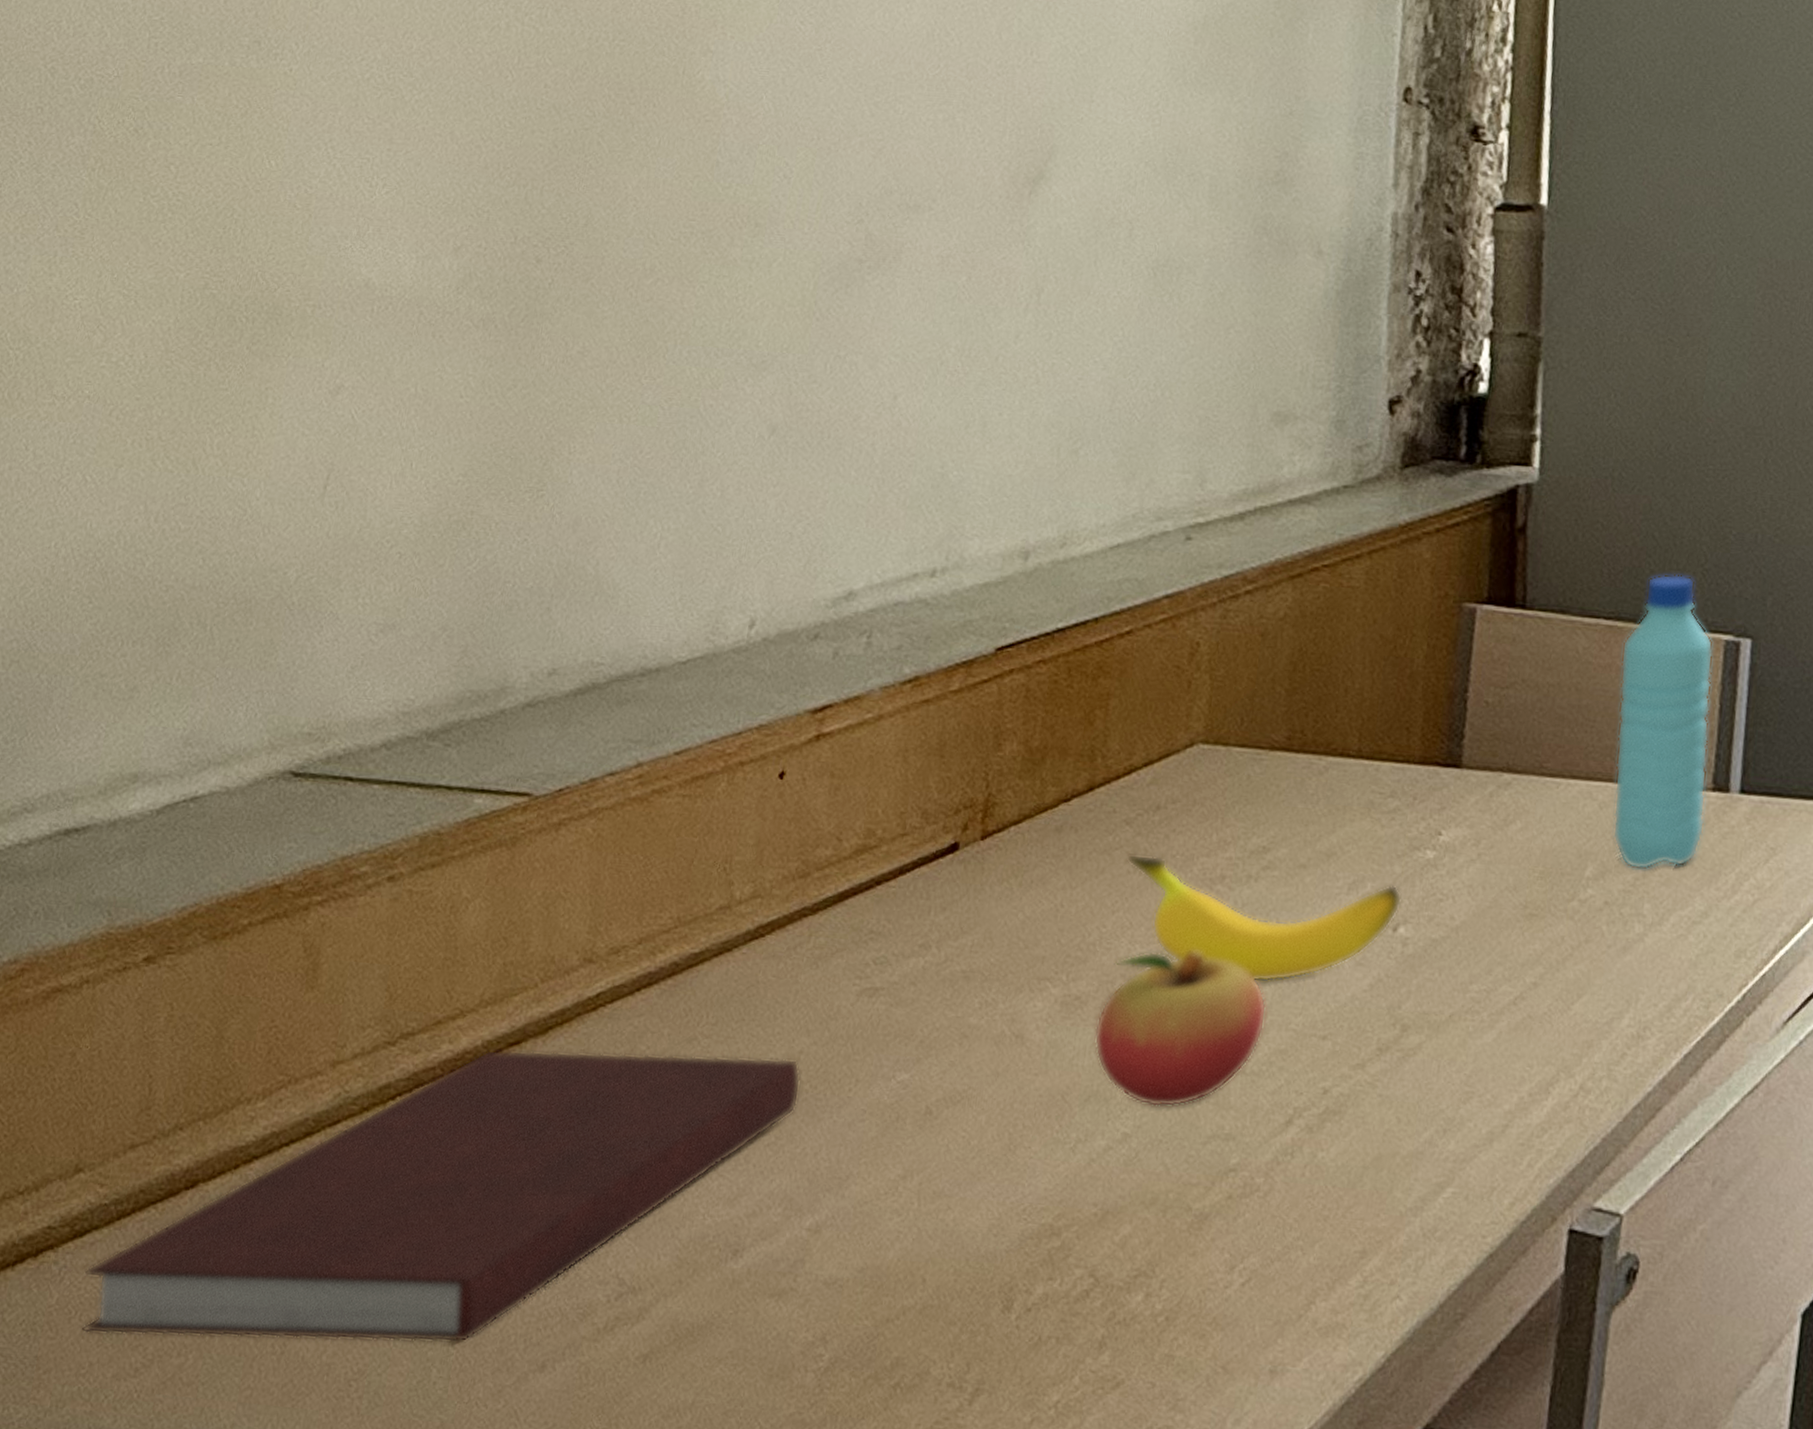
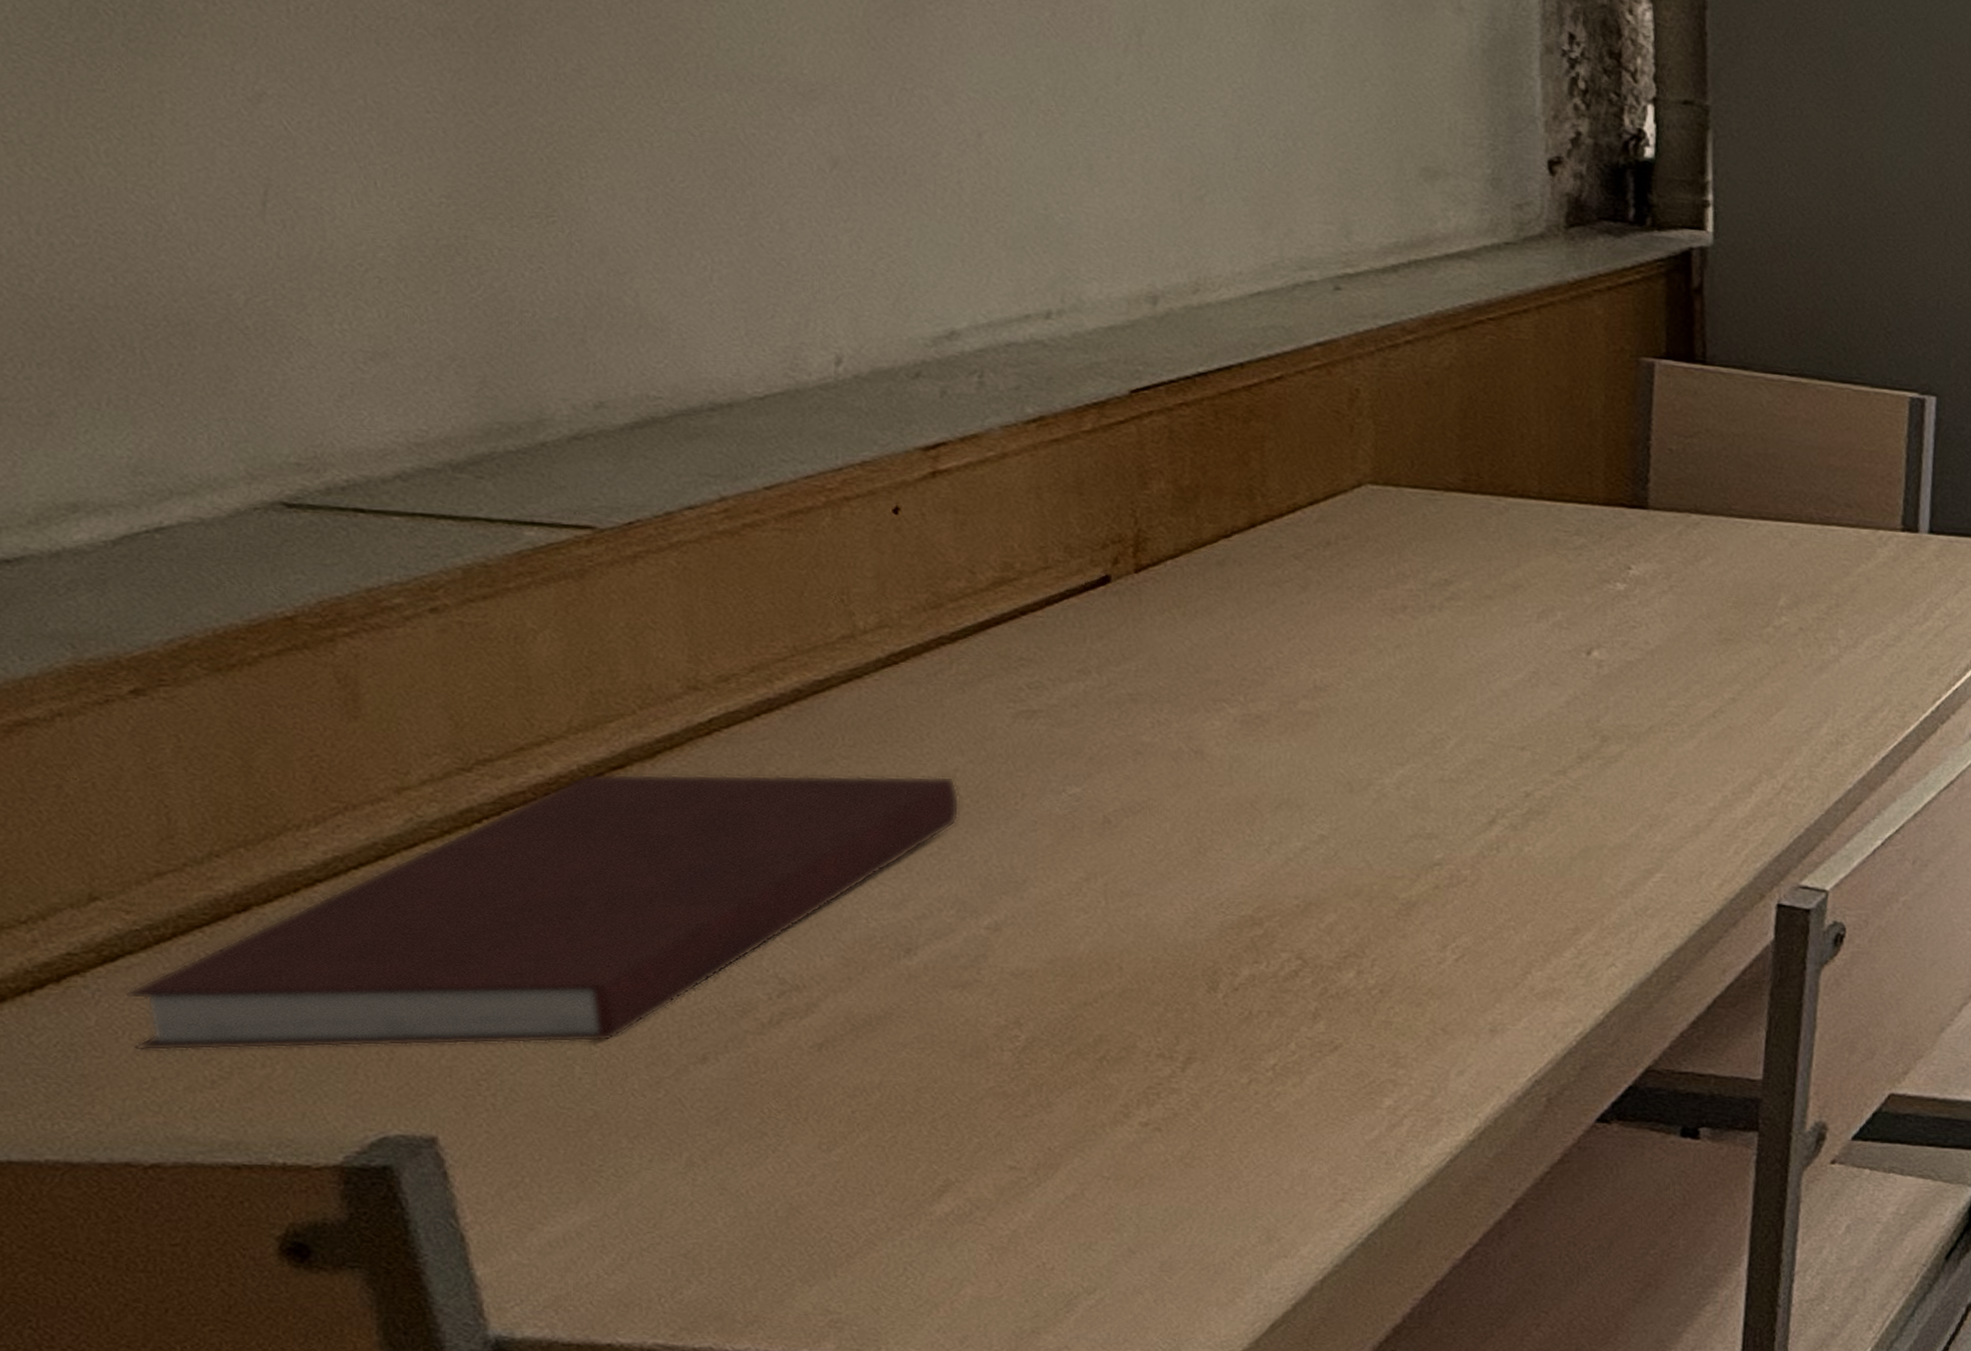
fruit: present [1094,950,1267,1108] -> none [1280,673,1461,812]
banana: present [1127,853,1402,982] -> none [1299,586,1595,701]
water bottle: present [1612,573,1714,870] -> none [1804,335,1899,600]

